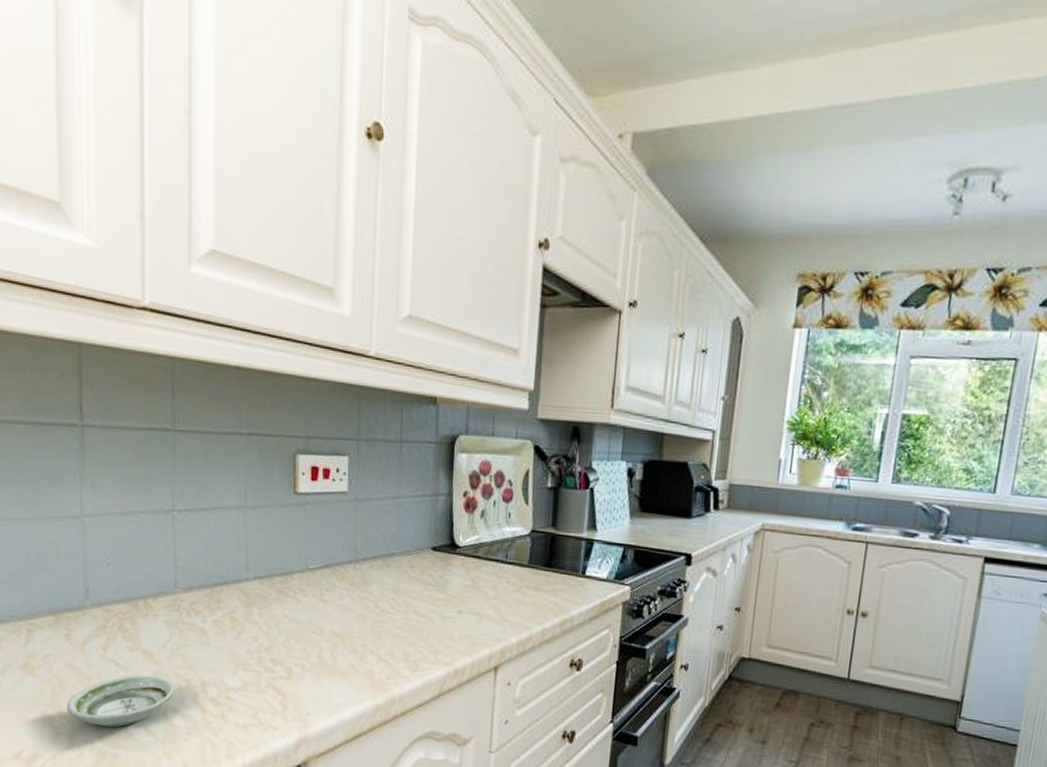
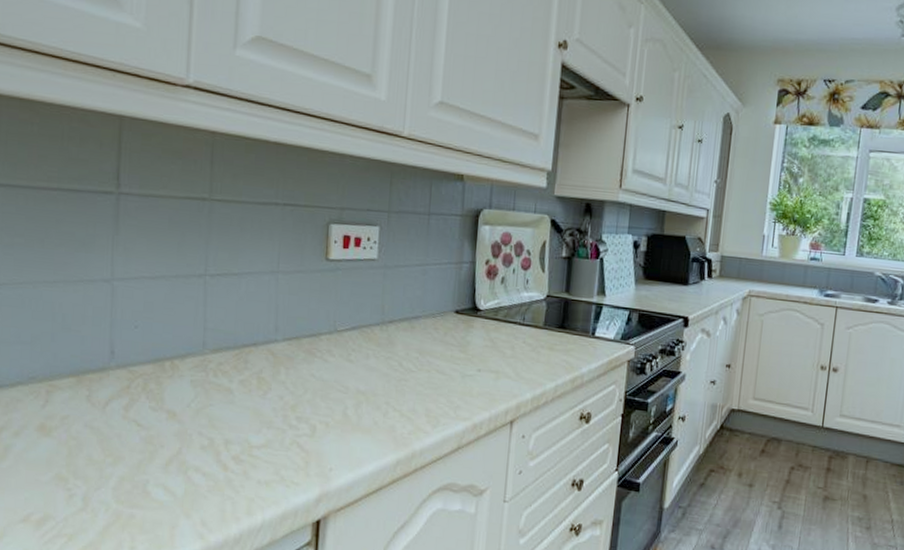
saucer: present [67,675,174,727] -> none [83,434,197,488]

